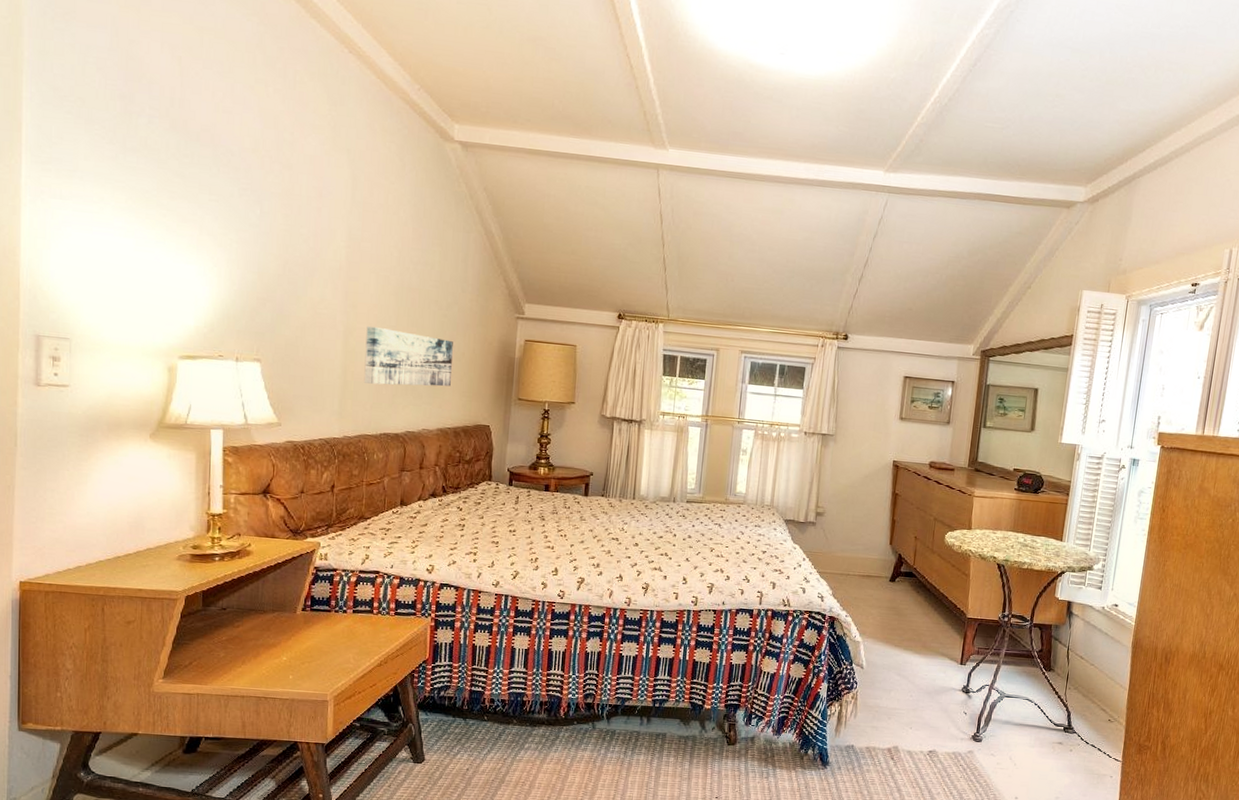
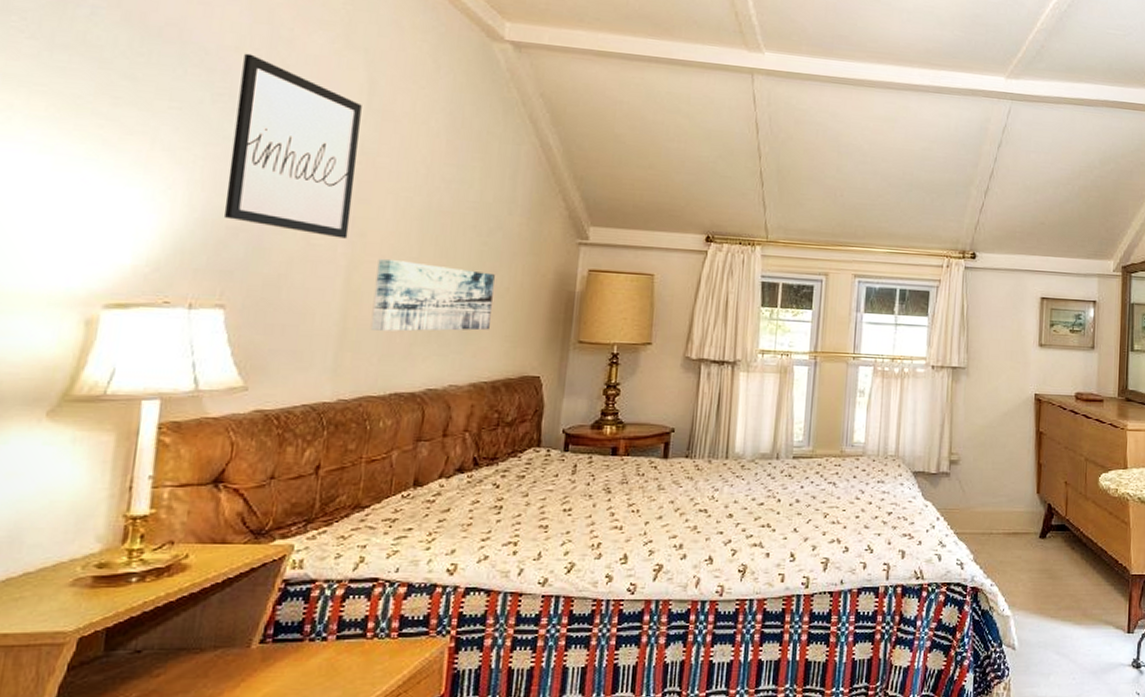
wall art: none [254,154,348,309] -> present [223,53,362,239]

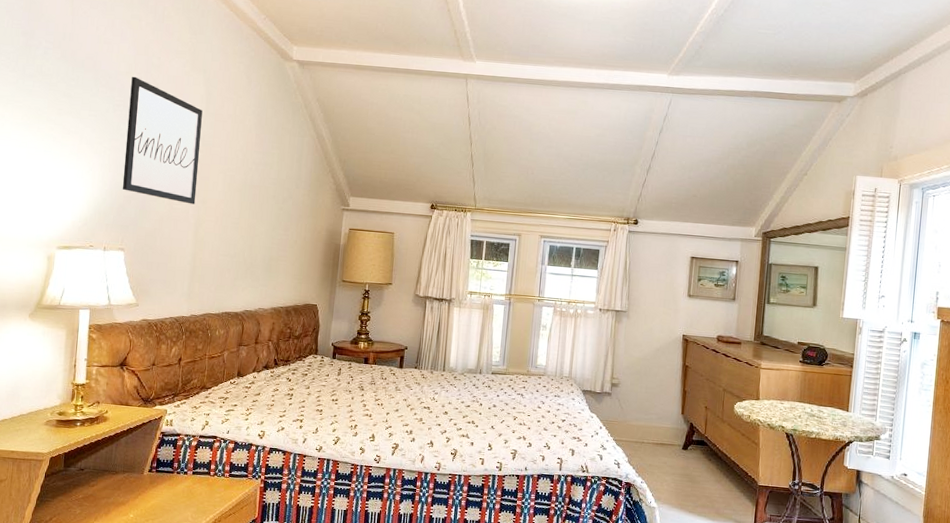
wall art: present [370,258,495,332] -> none [210,218,287,271]

